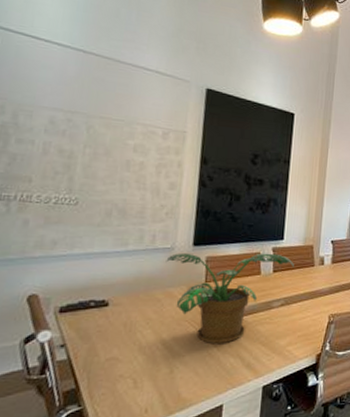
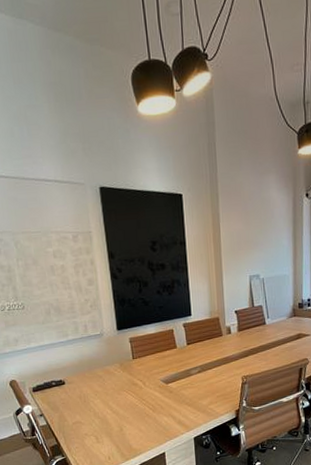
potted plant: present [165,252,294,345] -> none [99,328,204,408]

